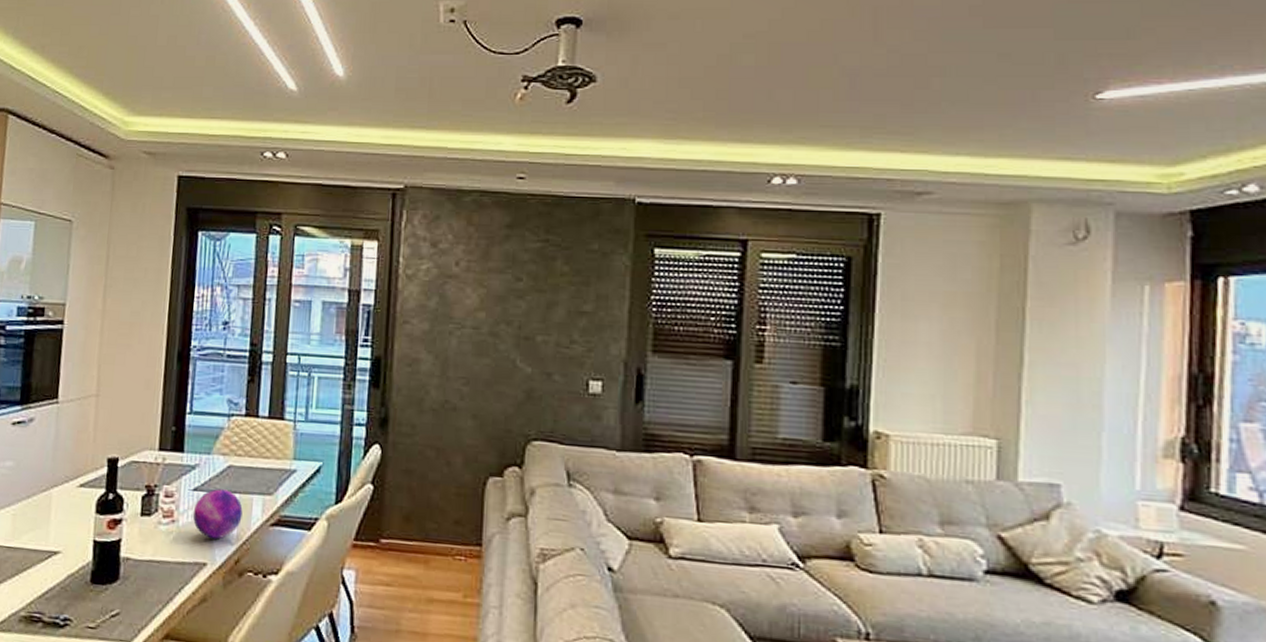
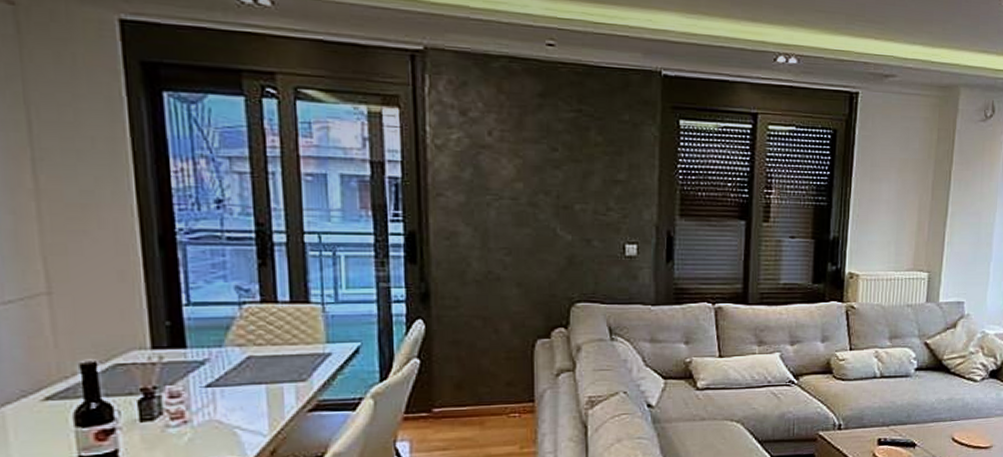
decorative orb: present [192,488,243,540] -> none [209,382,273,434]

